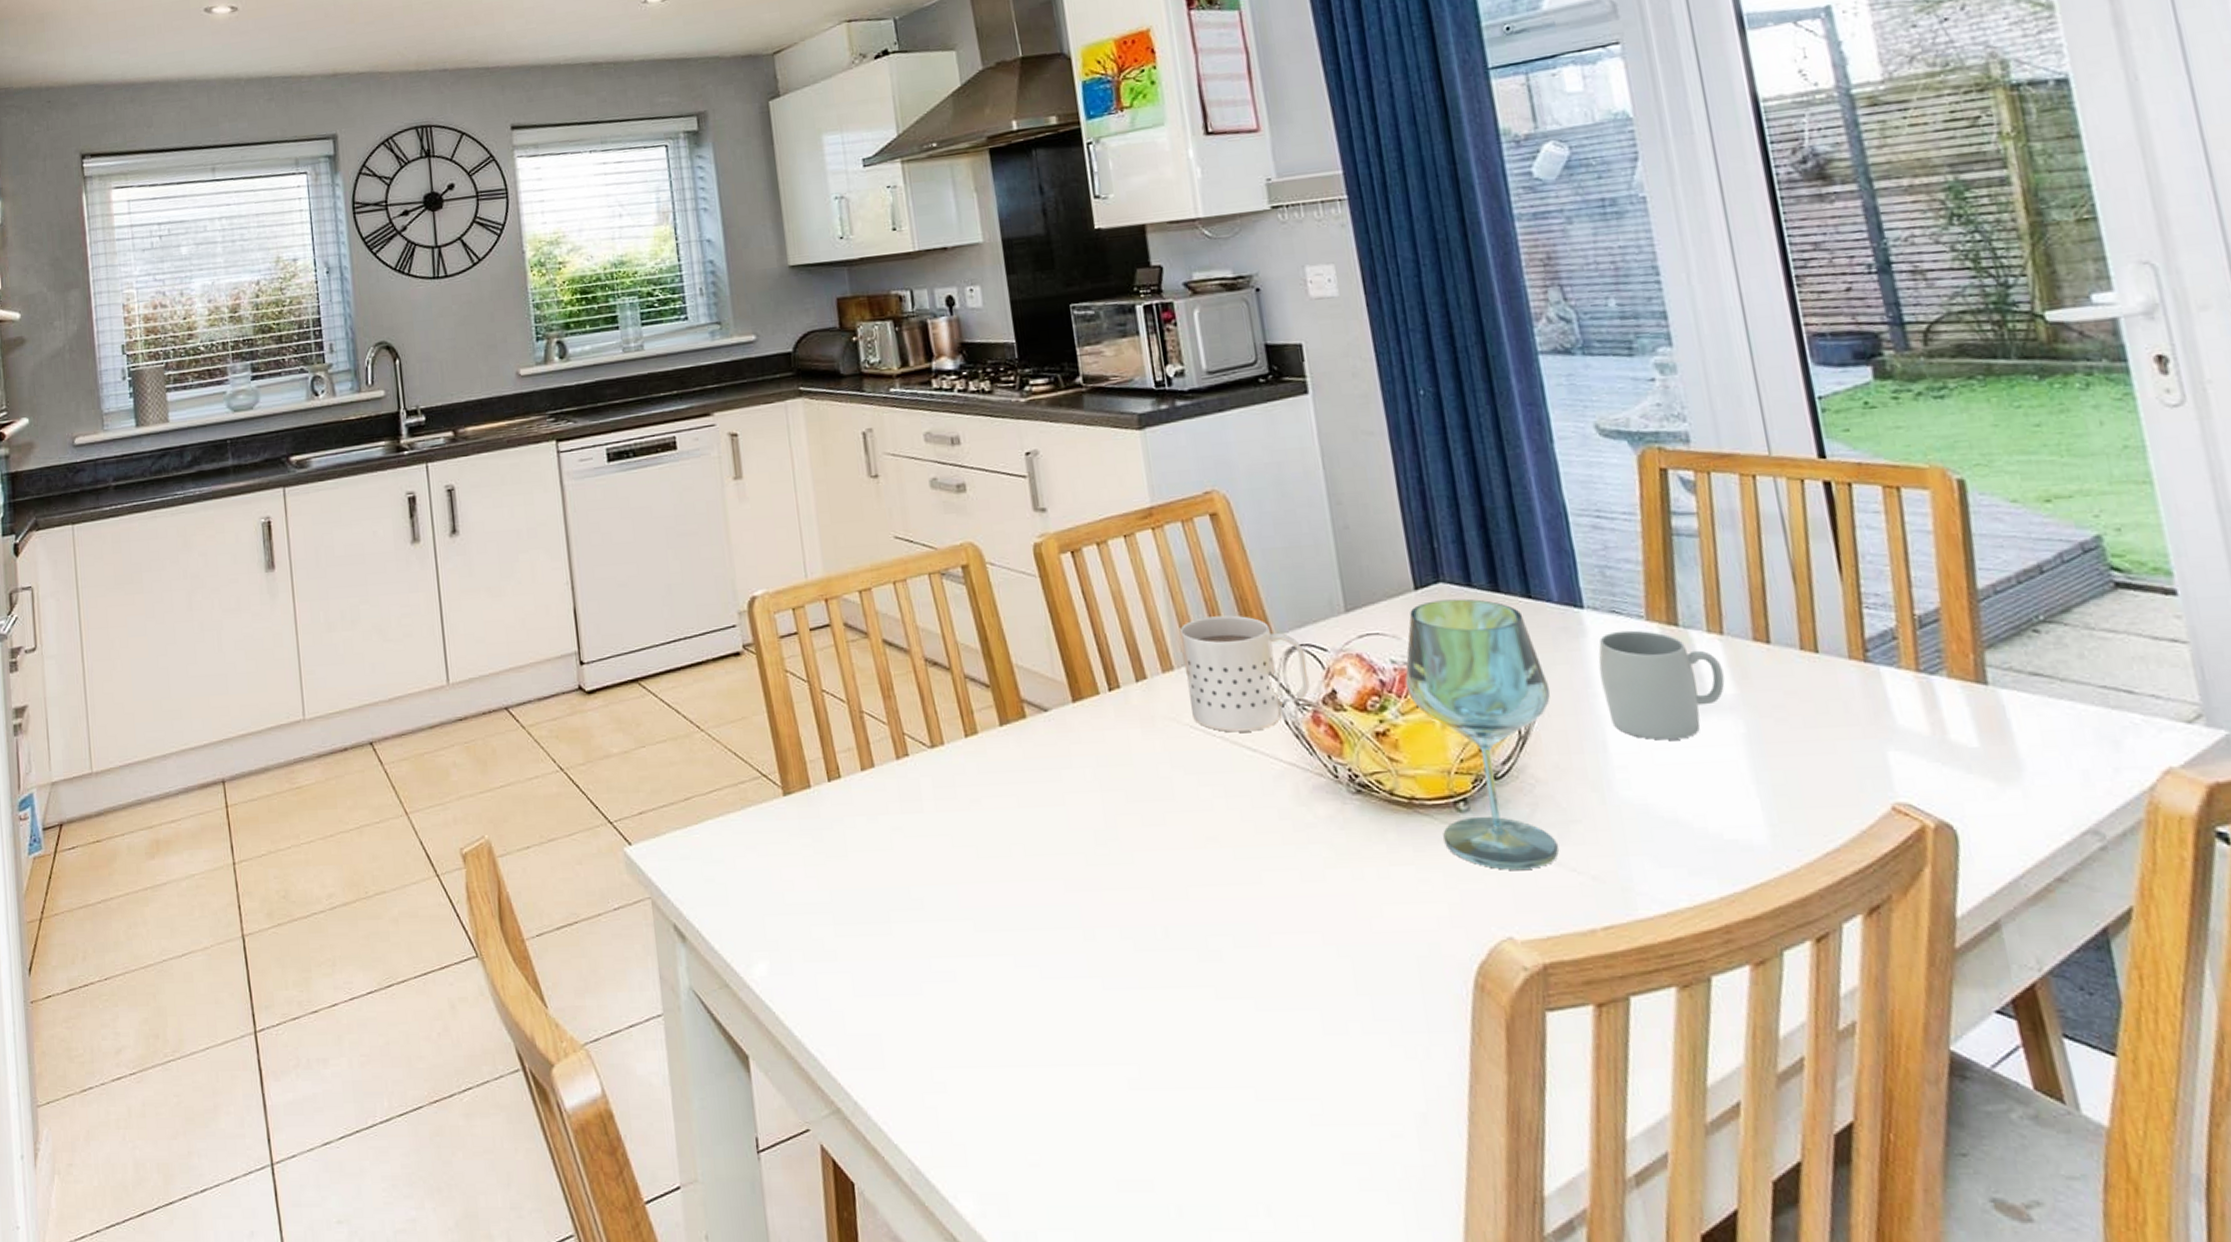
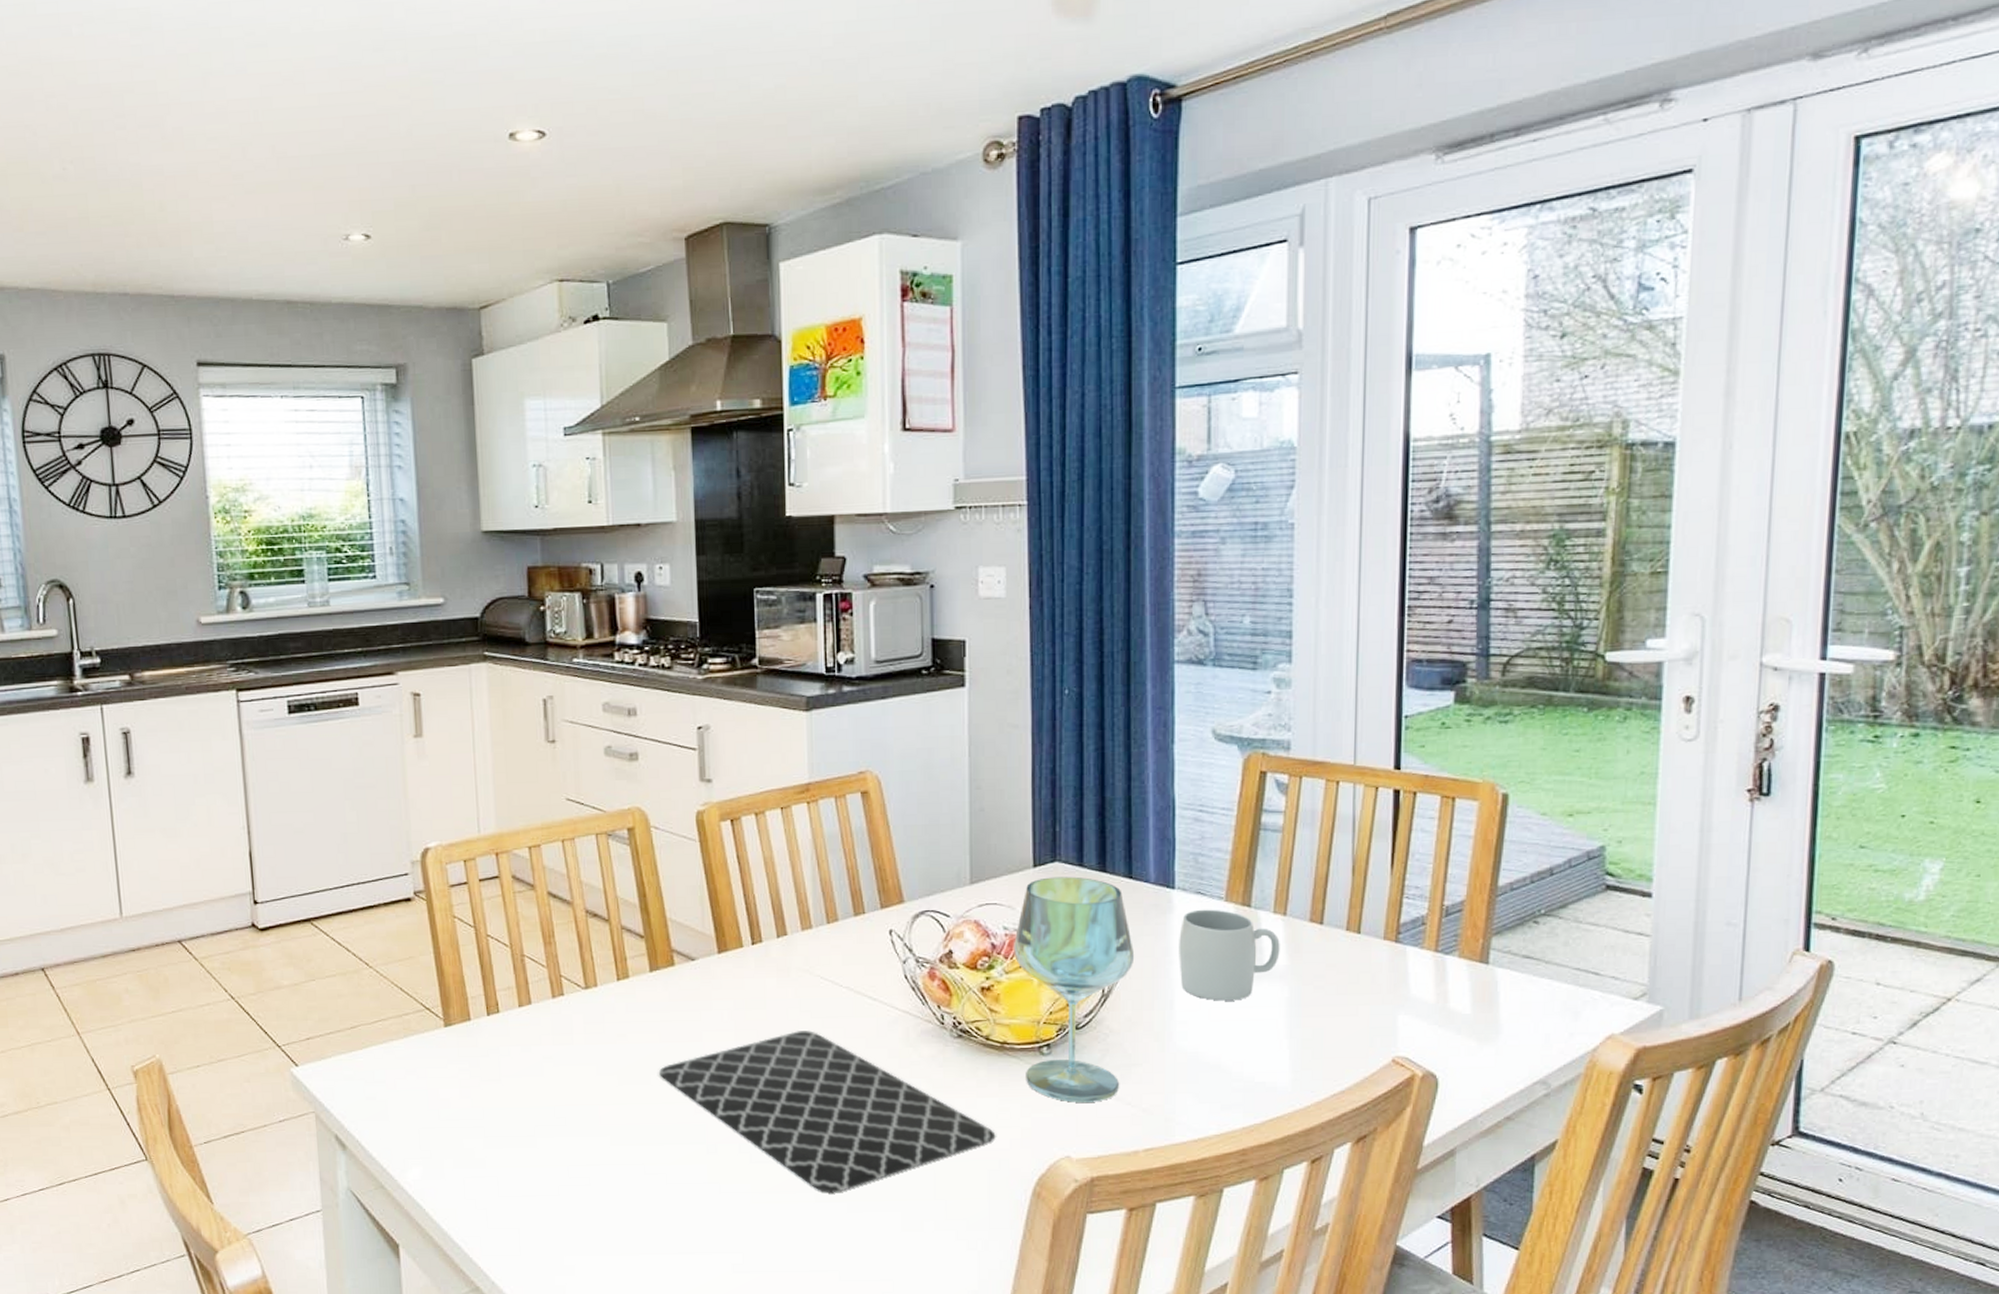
placemat: none [1020,789,1419,988] -> present [659,1030,996,1194]
mug: present [1179,615,1310,733] -> none [821,882,930,984]

